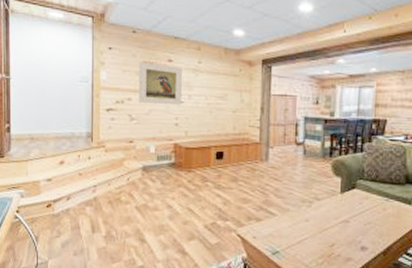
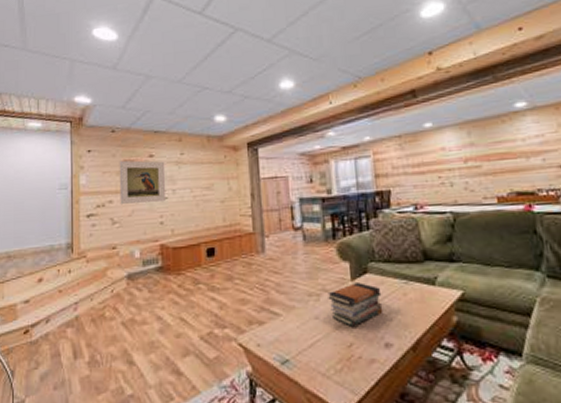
book stack: none [319,195,365,231] -> present [328,283,383,327]

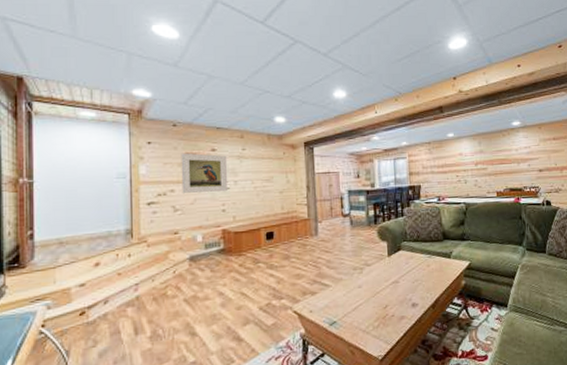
book stack: present [328,283,383,327] -> none [369,258,412,292]

